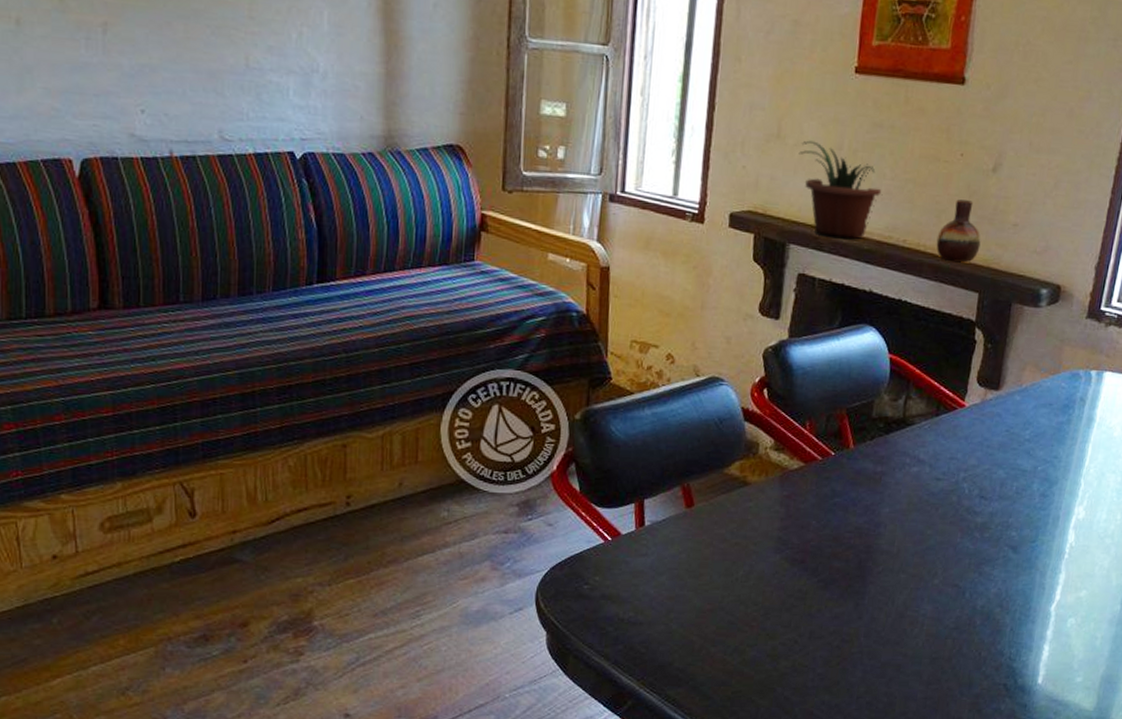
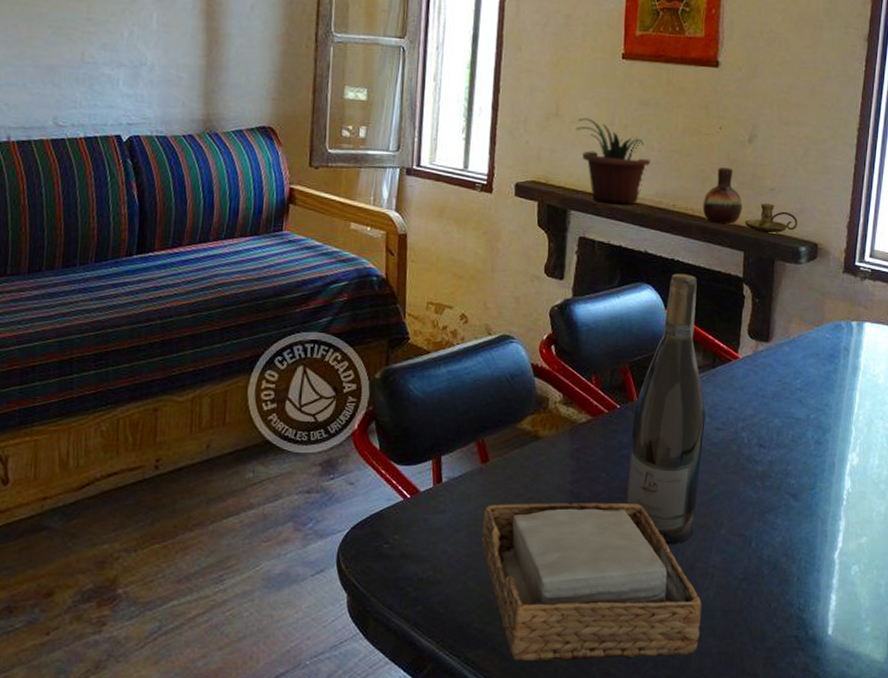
napkin holder: none [684,548,910,701] -> present [481,502,702,662]
wine bottle: none [835,315,926,593] -> present [625,273,706,545]
candlestick: none [982,240,1041,274] -> present [745,203,798,234]

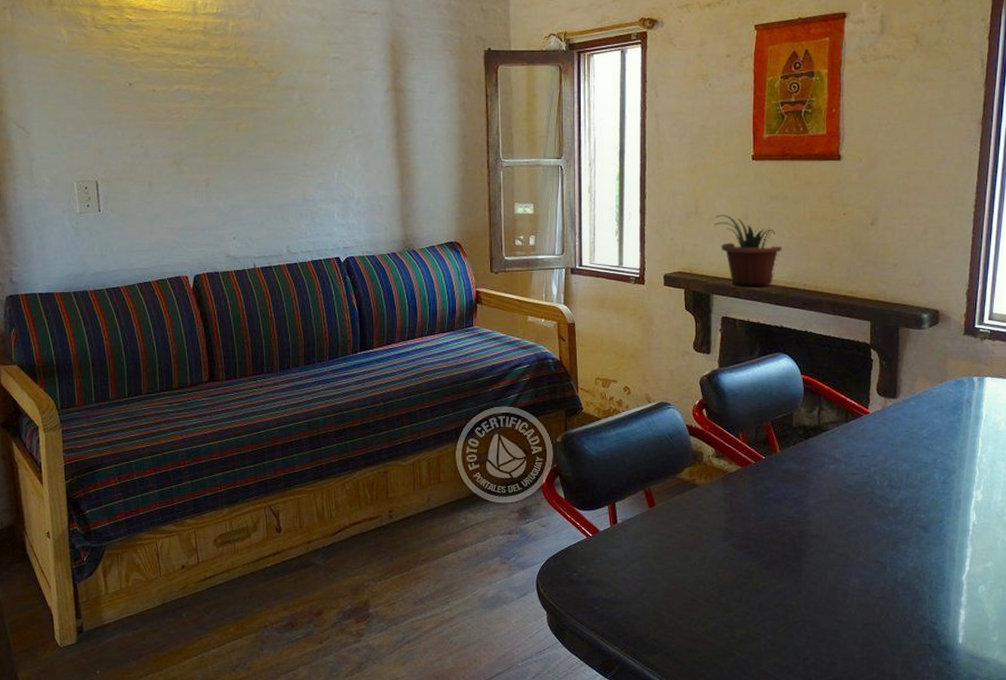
napkin holder: present [481,502,702,662] -> none [653,536,845,665]
wine bottle: present [625,273,706,545] -> none [773,343,841,570]
vase: present [702,167,743,225] -> none [831,249,868,298]
candlestick: present [745,203,798,234] -> none [871,278,919,304]

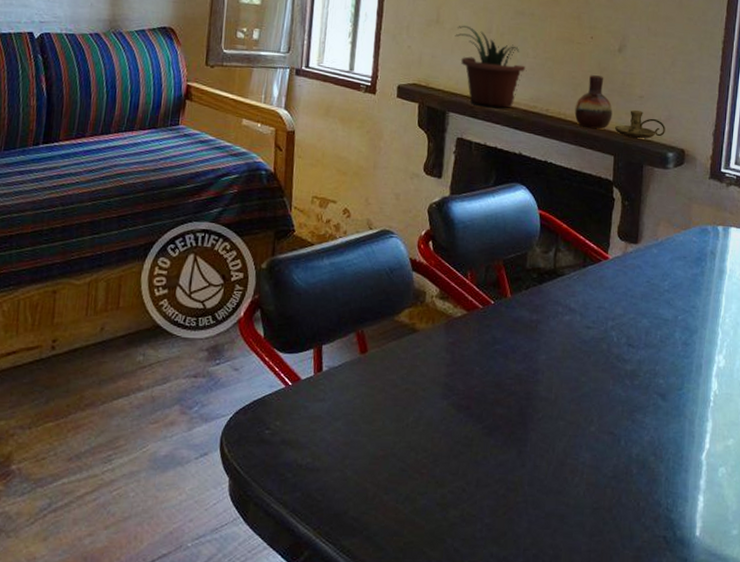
vase: none [831,249,868,298] -> present [574,75,613,130]
candlestick: none [871,278,919,304] -> present [615,110,665,139]

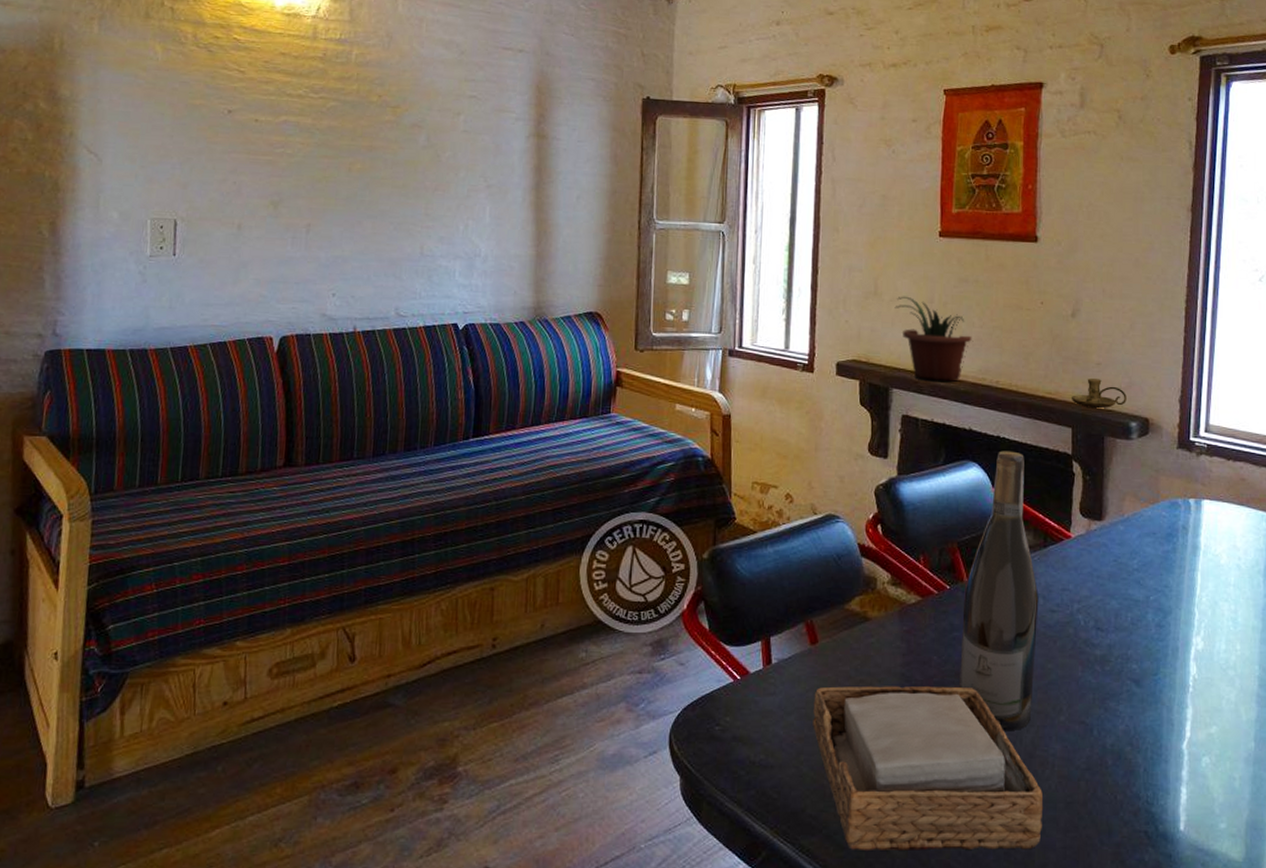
napkin holder: none [358,394,572,553] -> present [813,685,1044,851]
wine bottle: none [498,175,577,440] -> present [958,451,1039,732]
vase: present [574,75,613,130] -> none [1027,343,1068,400]

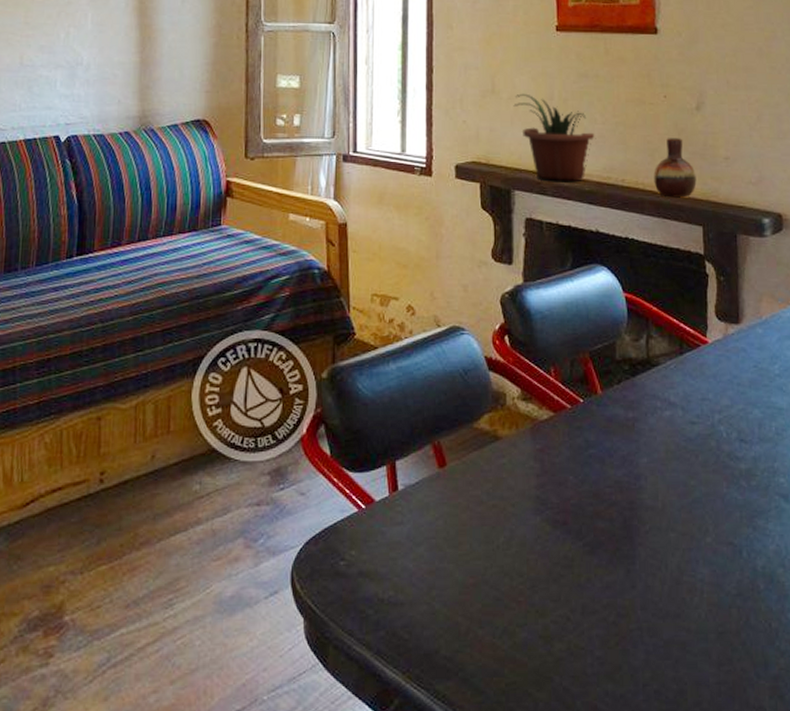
napkin holder: present [813,685,1044,851] -> none [444,508,695,695]
wine bottle: present [958,451,1039,732] -> none [597,253,678,556]
vase: none [1027,343,1068,400] -> present [653,138,697,198]
candlestick: present [1072,378,1126,409] -> none [701,174,758,205]

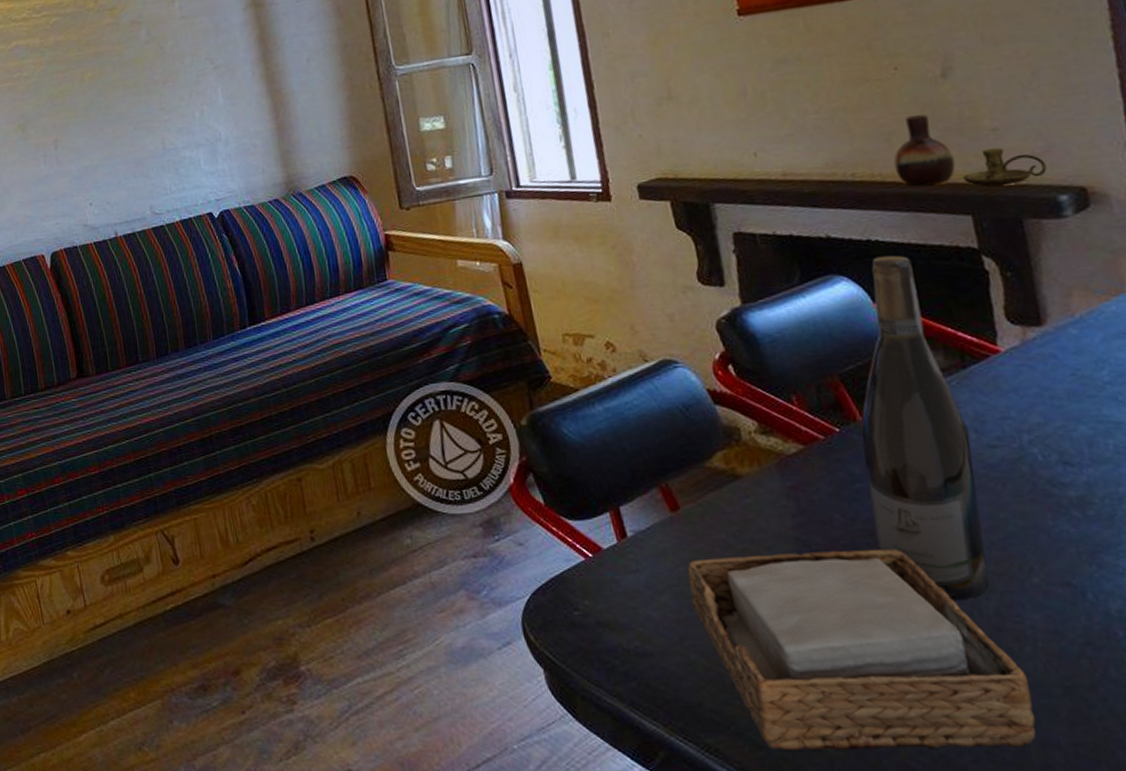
napkin holder: none [444,508,695,695] -> present [687,549,1036,751]
potted plant: present [513,93,596,182] -> none [697,93,810,188]
wine bottle: none [597,253,678,556] -> present [859,255,989,601]
candlestick: none [701,174,758,205] -> present [963,148,1047,187]

